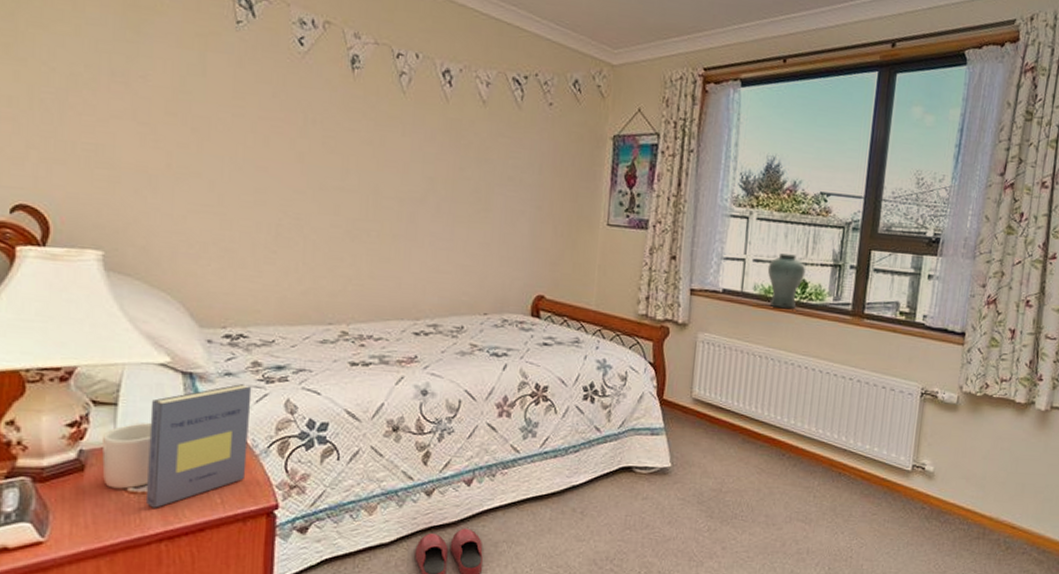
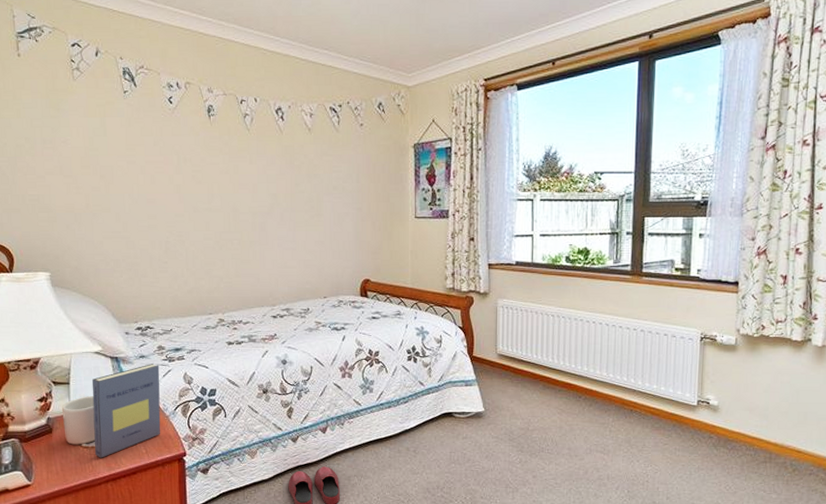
vase: present [767,253,806,310] -> none [553,227,587,274]

